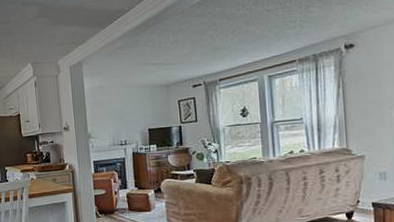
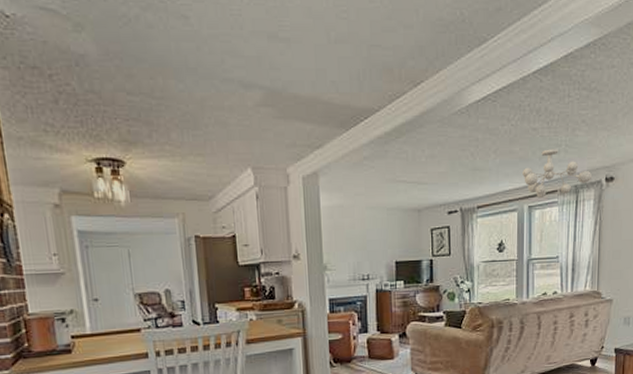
ceiling light fixture: none [260,25,330,68] -> present [523,149,591,198]

